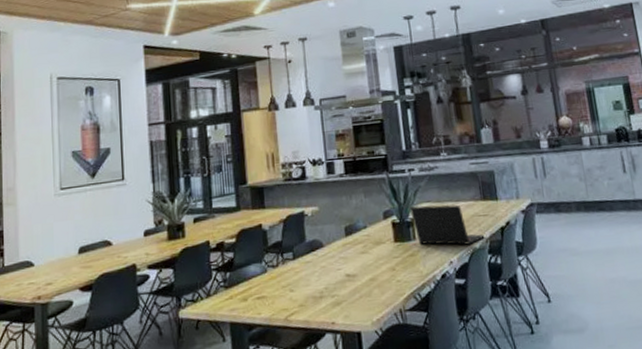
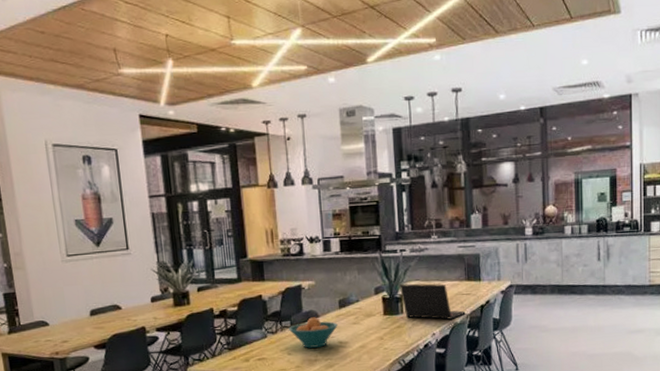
fruit bowl: none [291,247,345,283] -> present [289,317,338,348]

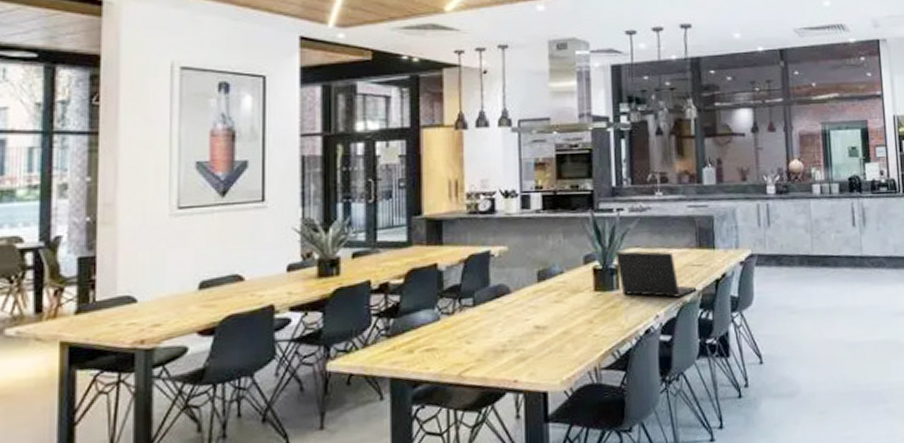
fruit bowl: present [289,317,338,348] -> none [470,293,535,335]

